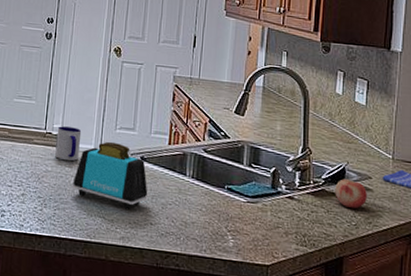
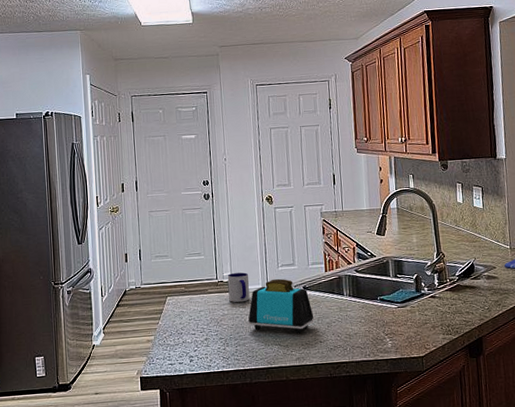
fruit: present [335,179,367,208] -> none [467,272,494,296]

